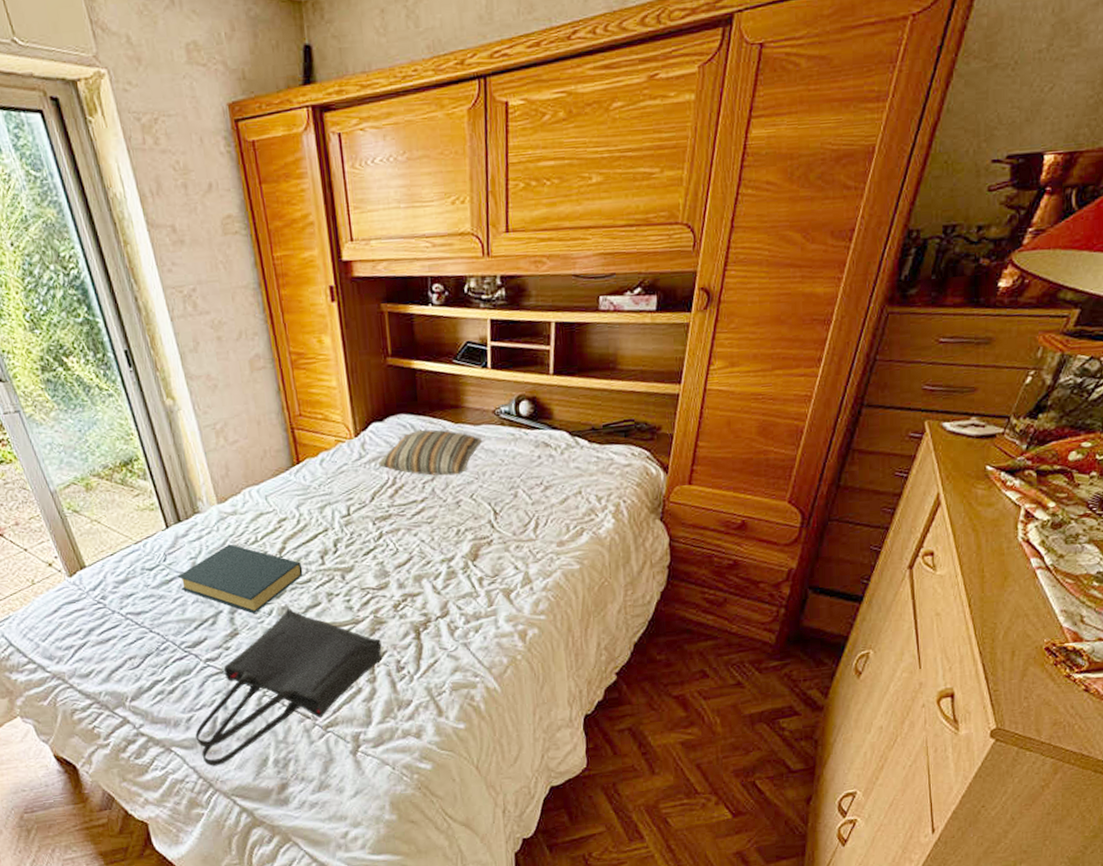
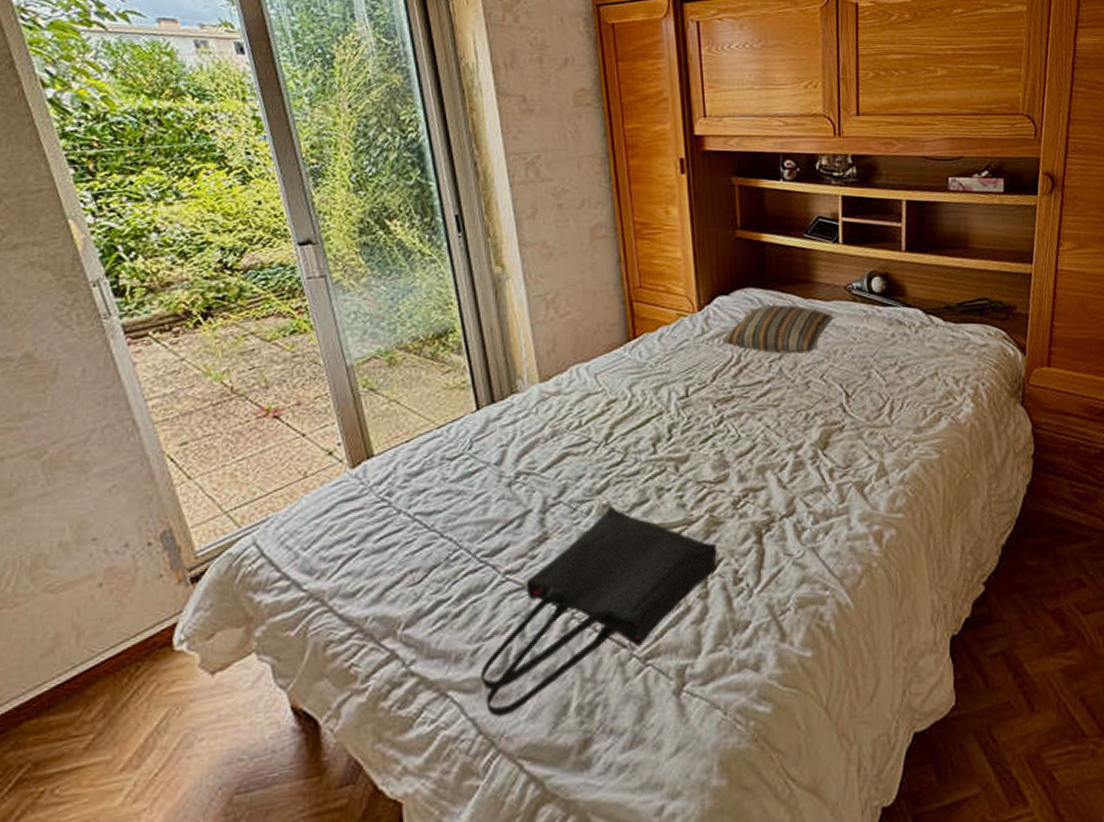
hardback book: present [177,544,303,614] -> none [483,429,631,513]

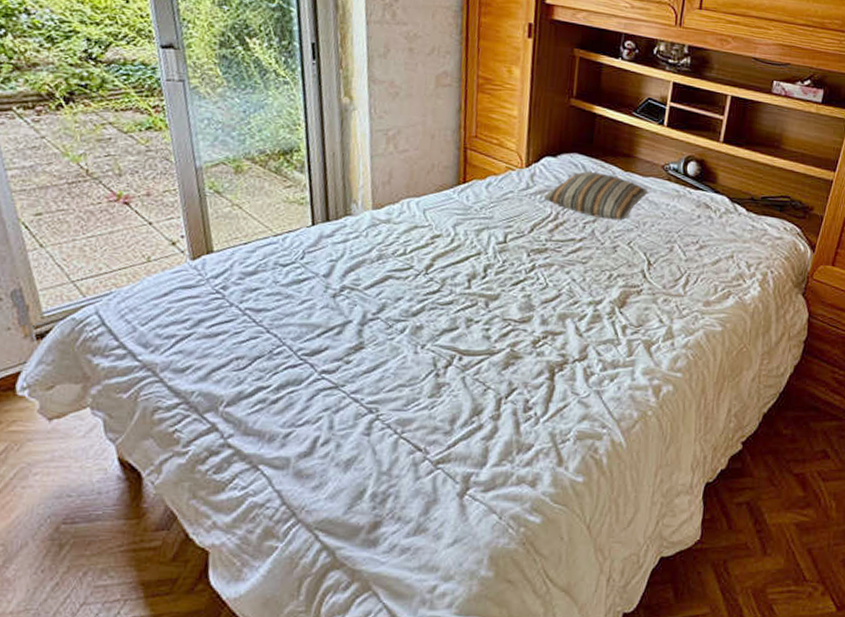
tote bag: present [480,505,717,717] -> none [289,328,513,493]

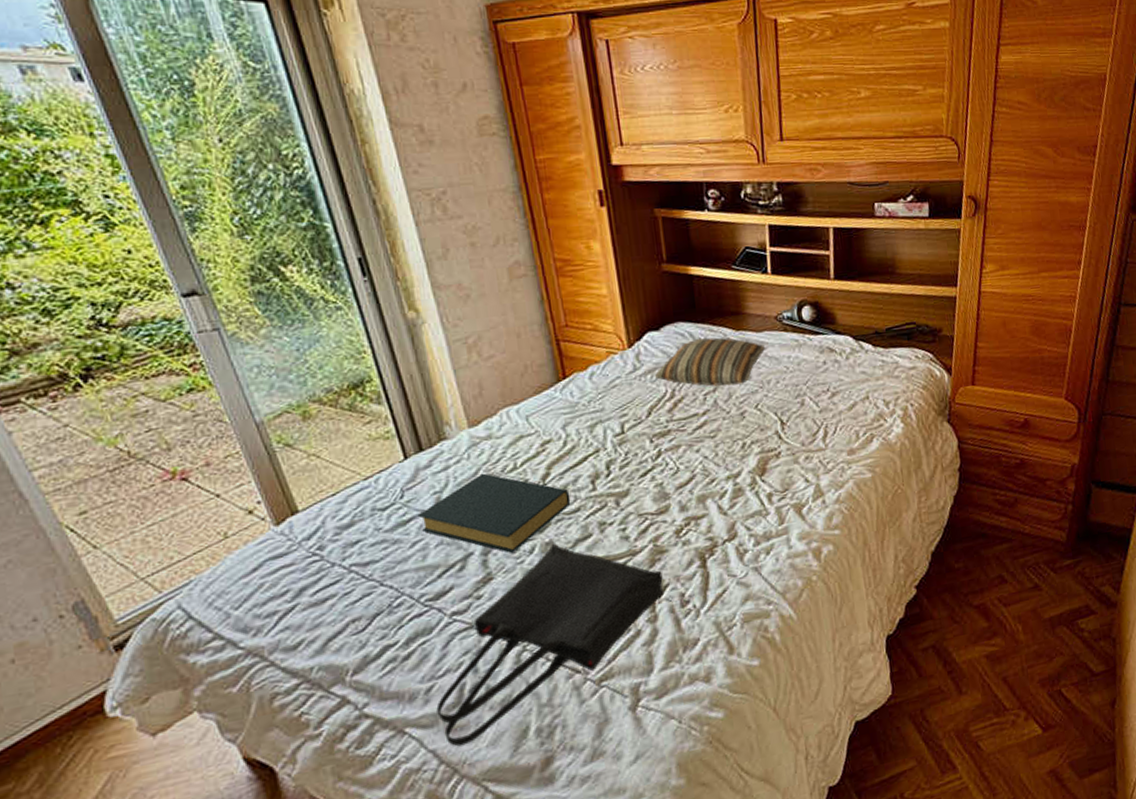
tote bag: none [289,328,513,493] -> present [436,543,663,747]
hardback book: none [311,252,447,329] -> present [417,473,571,553]

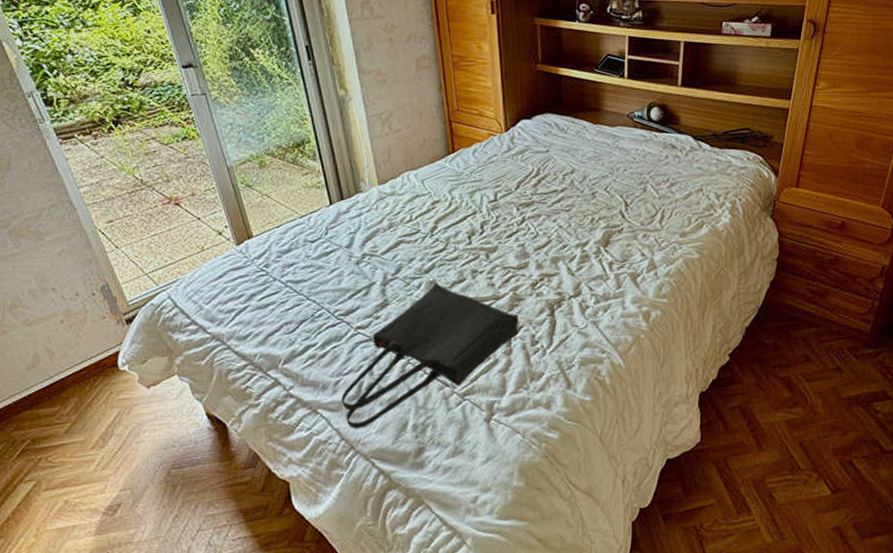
hardback book: present [417,473,571,553] -> none [336,221,451,286]
pillow: present [654,337,766,387] -> none [524,128,618,170]

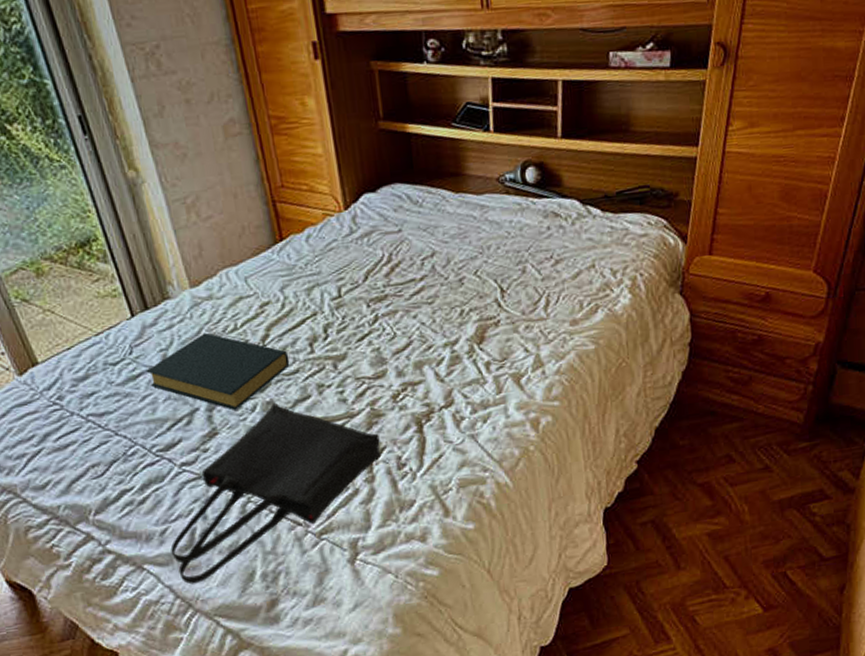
hardback book: none [336,221,451,286] -> present [146,332,290,410]

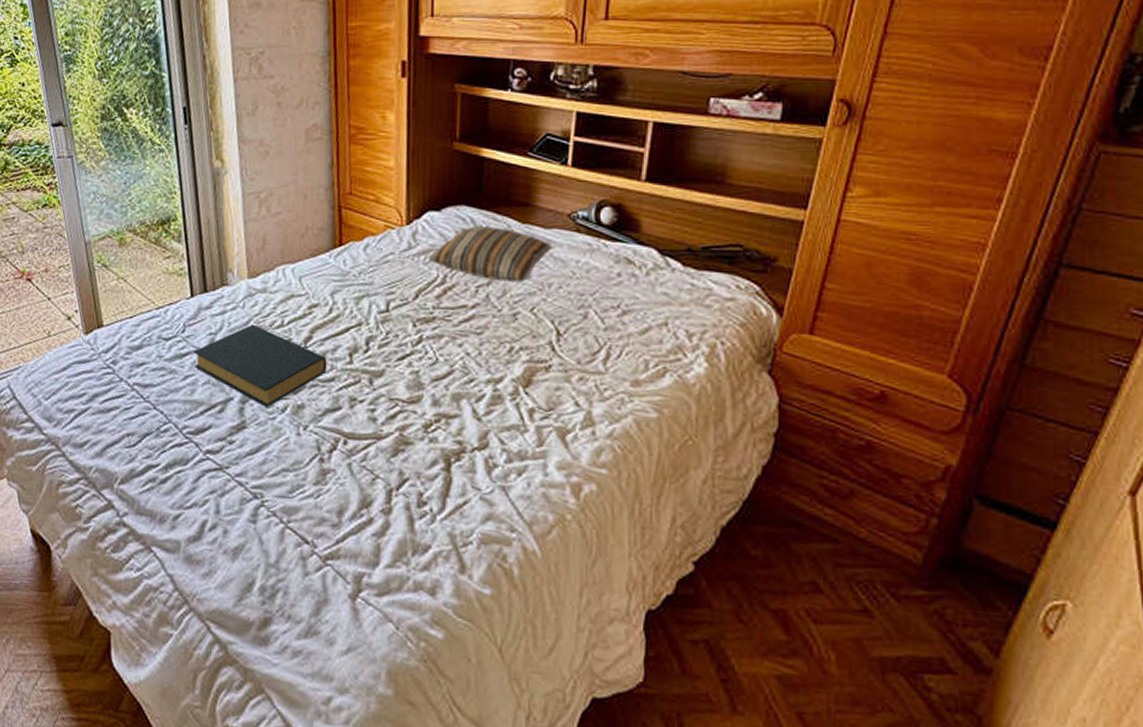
tote bag: present [170,402,380,585] -> none [179,407,404,580]
pillow: none [370,200,487,251] -> present [427,225,553,282]

